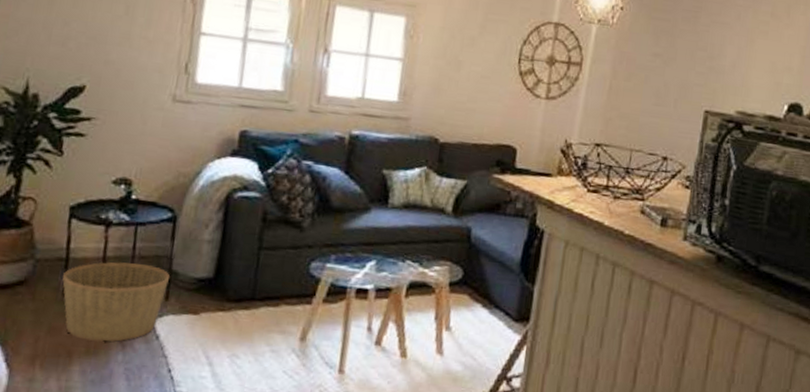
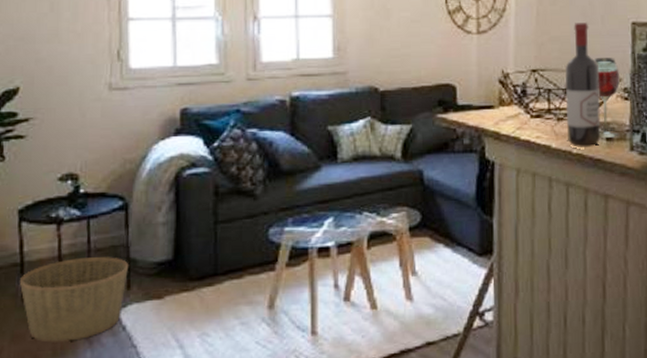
wine bottle: none [621,102,665,231] -> present [565,23,601,147]
wineglass: none [653,141,685,225] -> present [593,58,620,138]

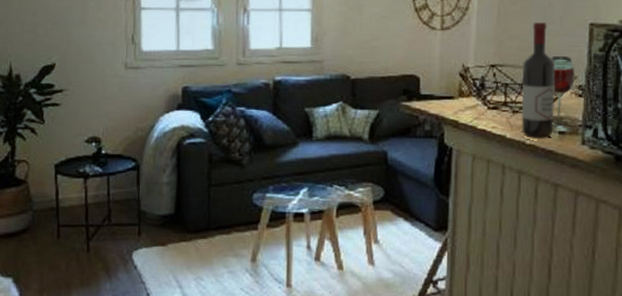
basket: present [20,257,129,344] -> none [56,207,140,275]

